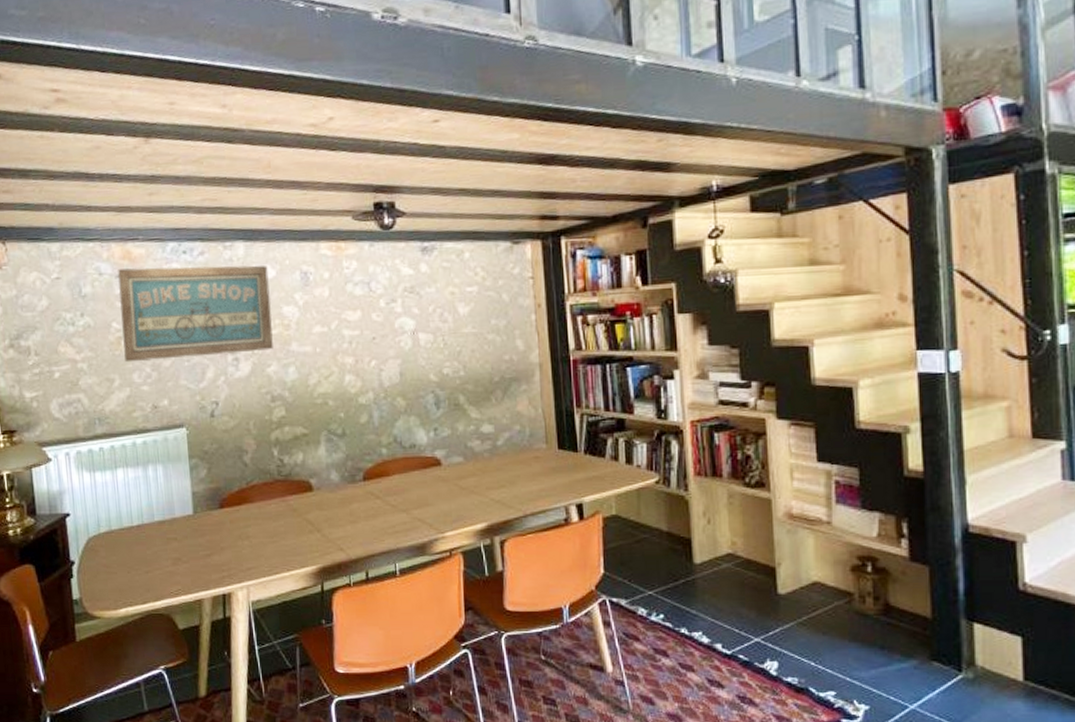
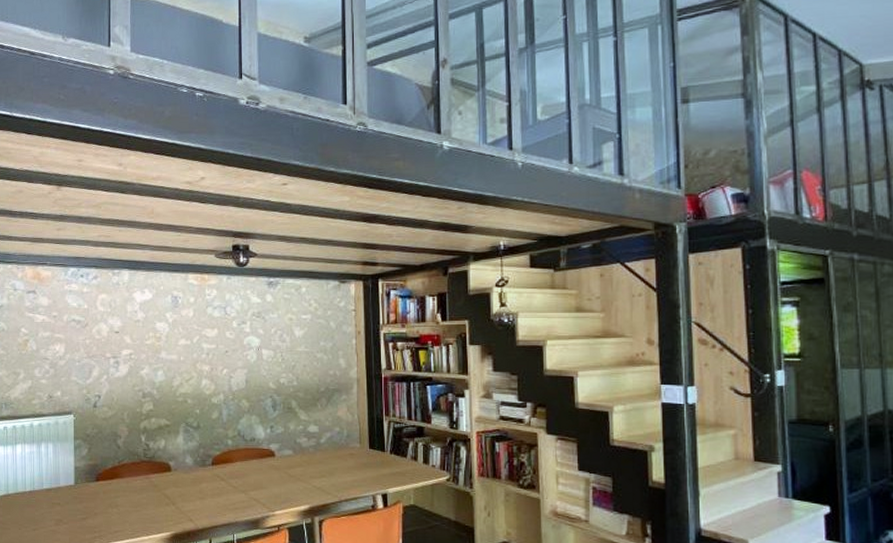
wall art: present [118,265,273,363] -> none [29,286,147,360]

